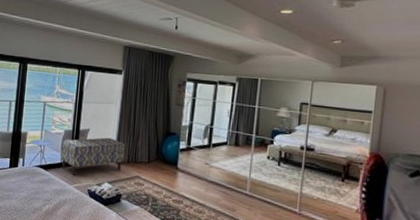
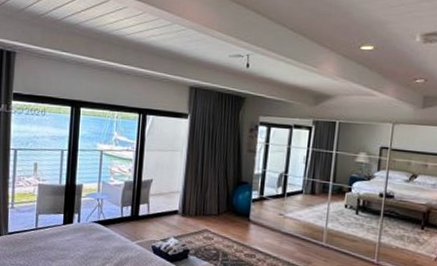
bench: present [61,137,125,176] -> none [121,188,192,232]

